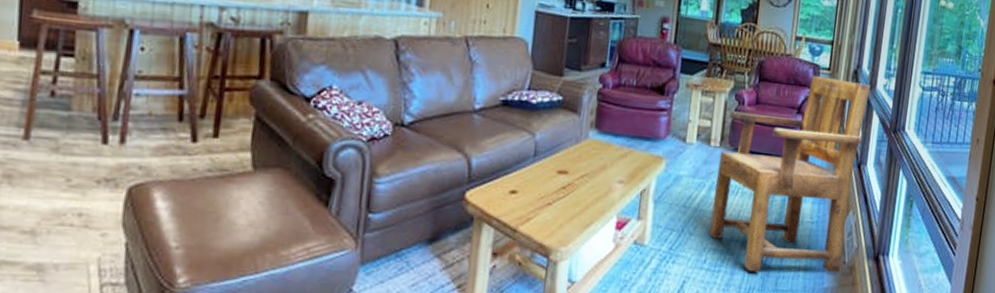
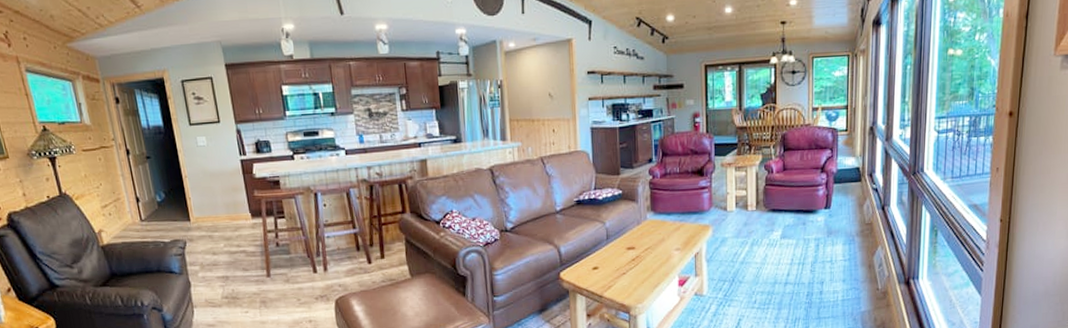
armchair: present [709,75,871,272] -> none [756,137,887,306]

